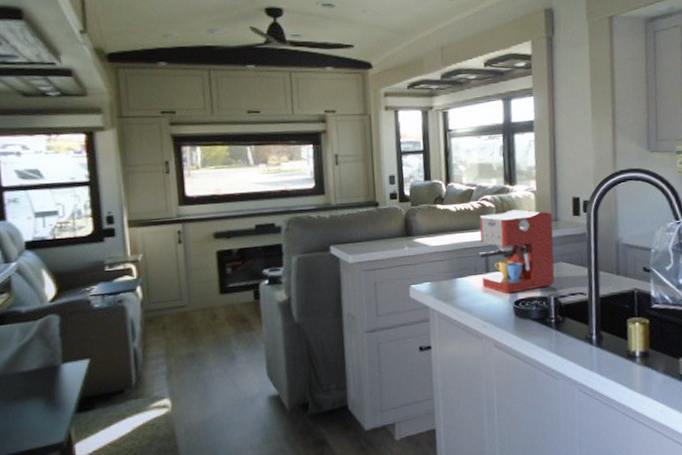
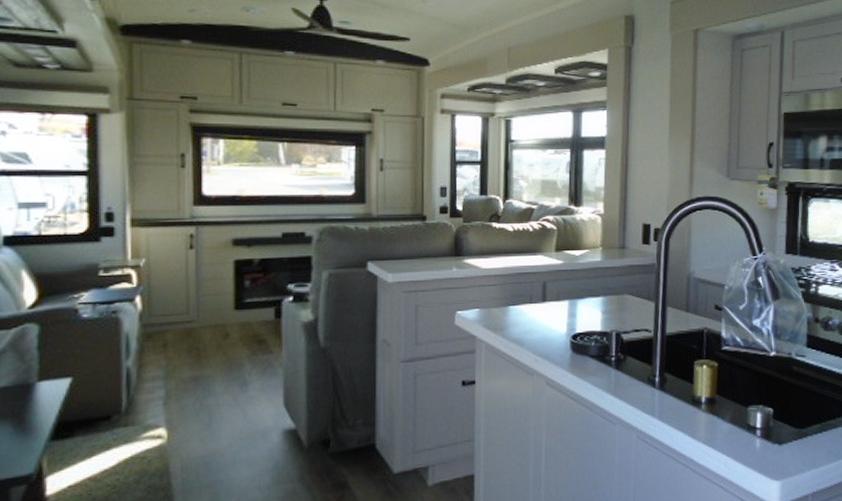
coffee maker: present [478,209,555,294] -> none [534,233,620,327]

